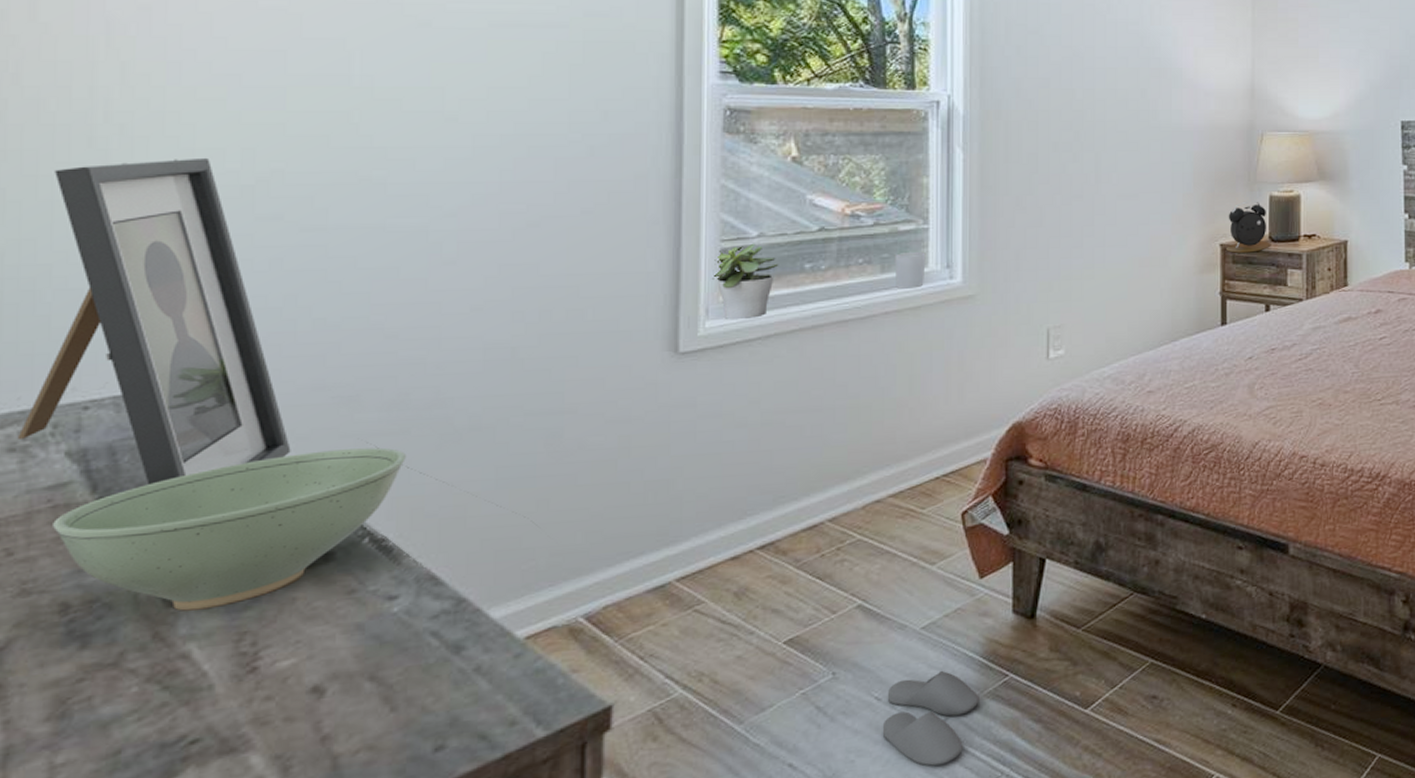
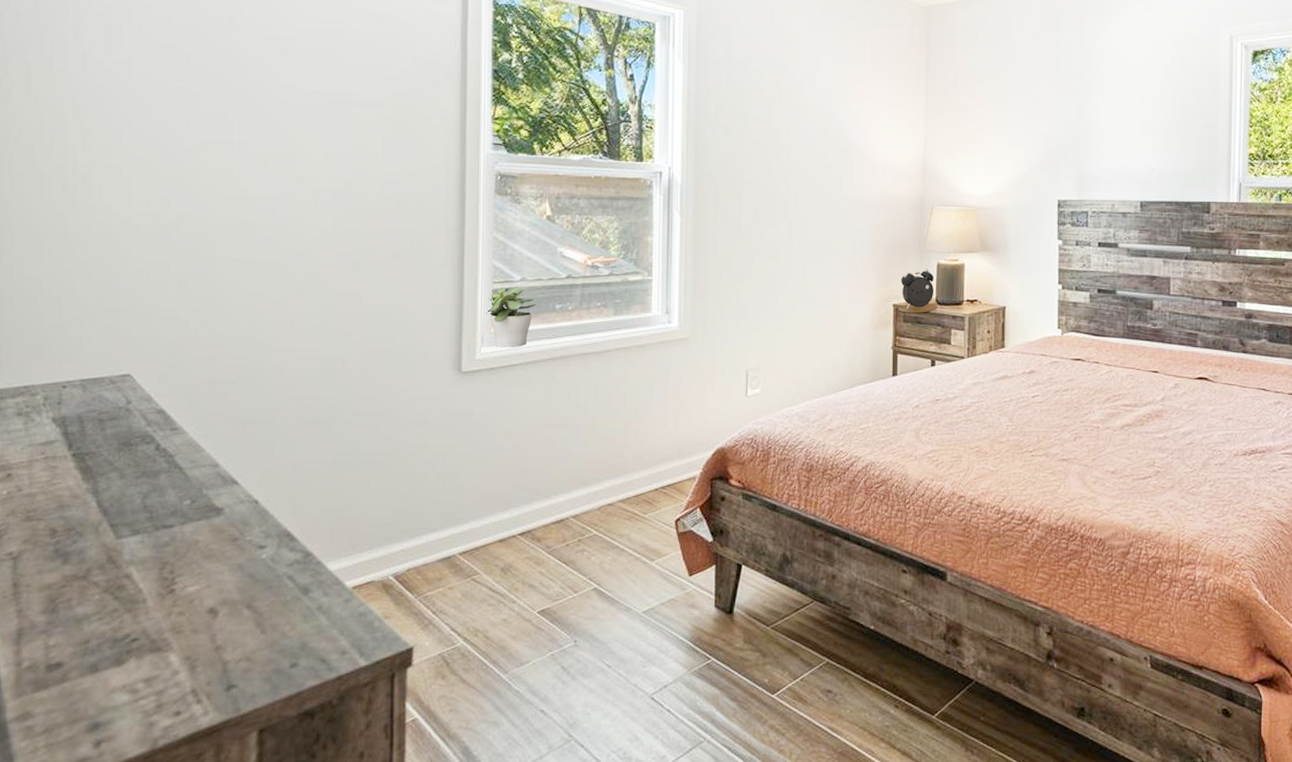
picture frame: present [17,157,291,486] -> none [22,202,195,448]
bowl: present [53,447,406,612] -> none [45,431,270,543]
slippers: present [882,670,979,766] -> none [611,648,687,726]
candle holder: present [894,251,926,289] -> none [625,298,650,330]

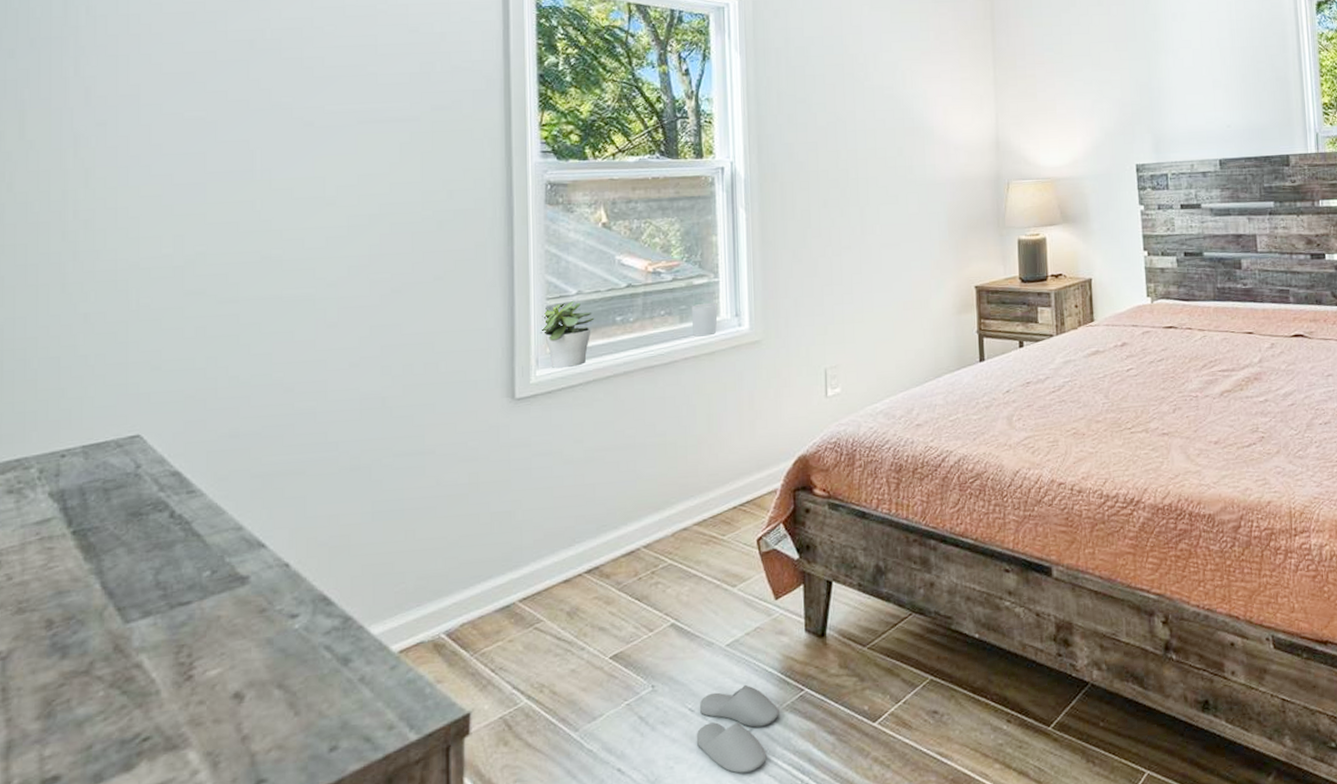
slippers: none [611,648,687,726] -> present [696,684,779,774]
candle holder: none [625,298,650,330] -> present [691,302,718,337]
alarm clock: present [897,267,938,313] -> none [980,245,1022,294]

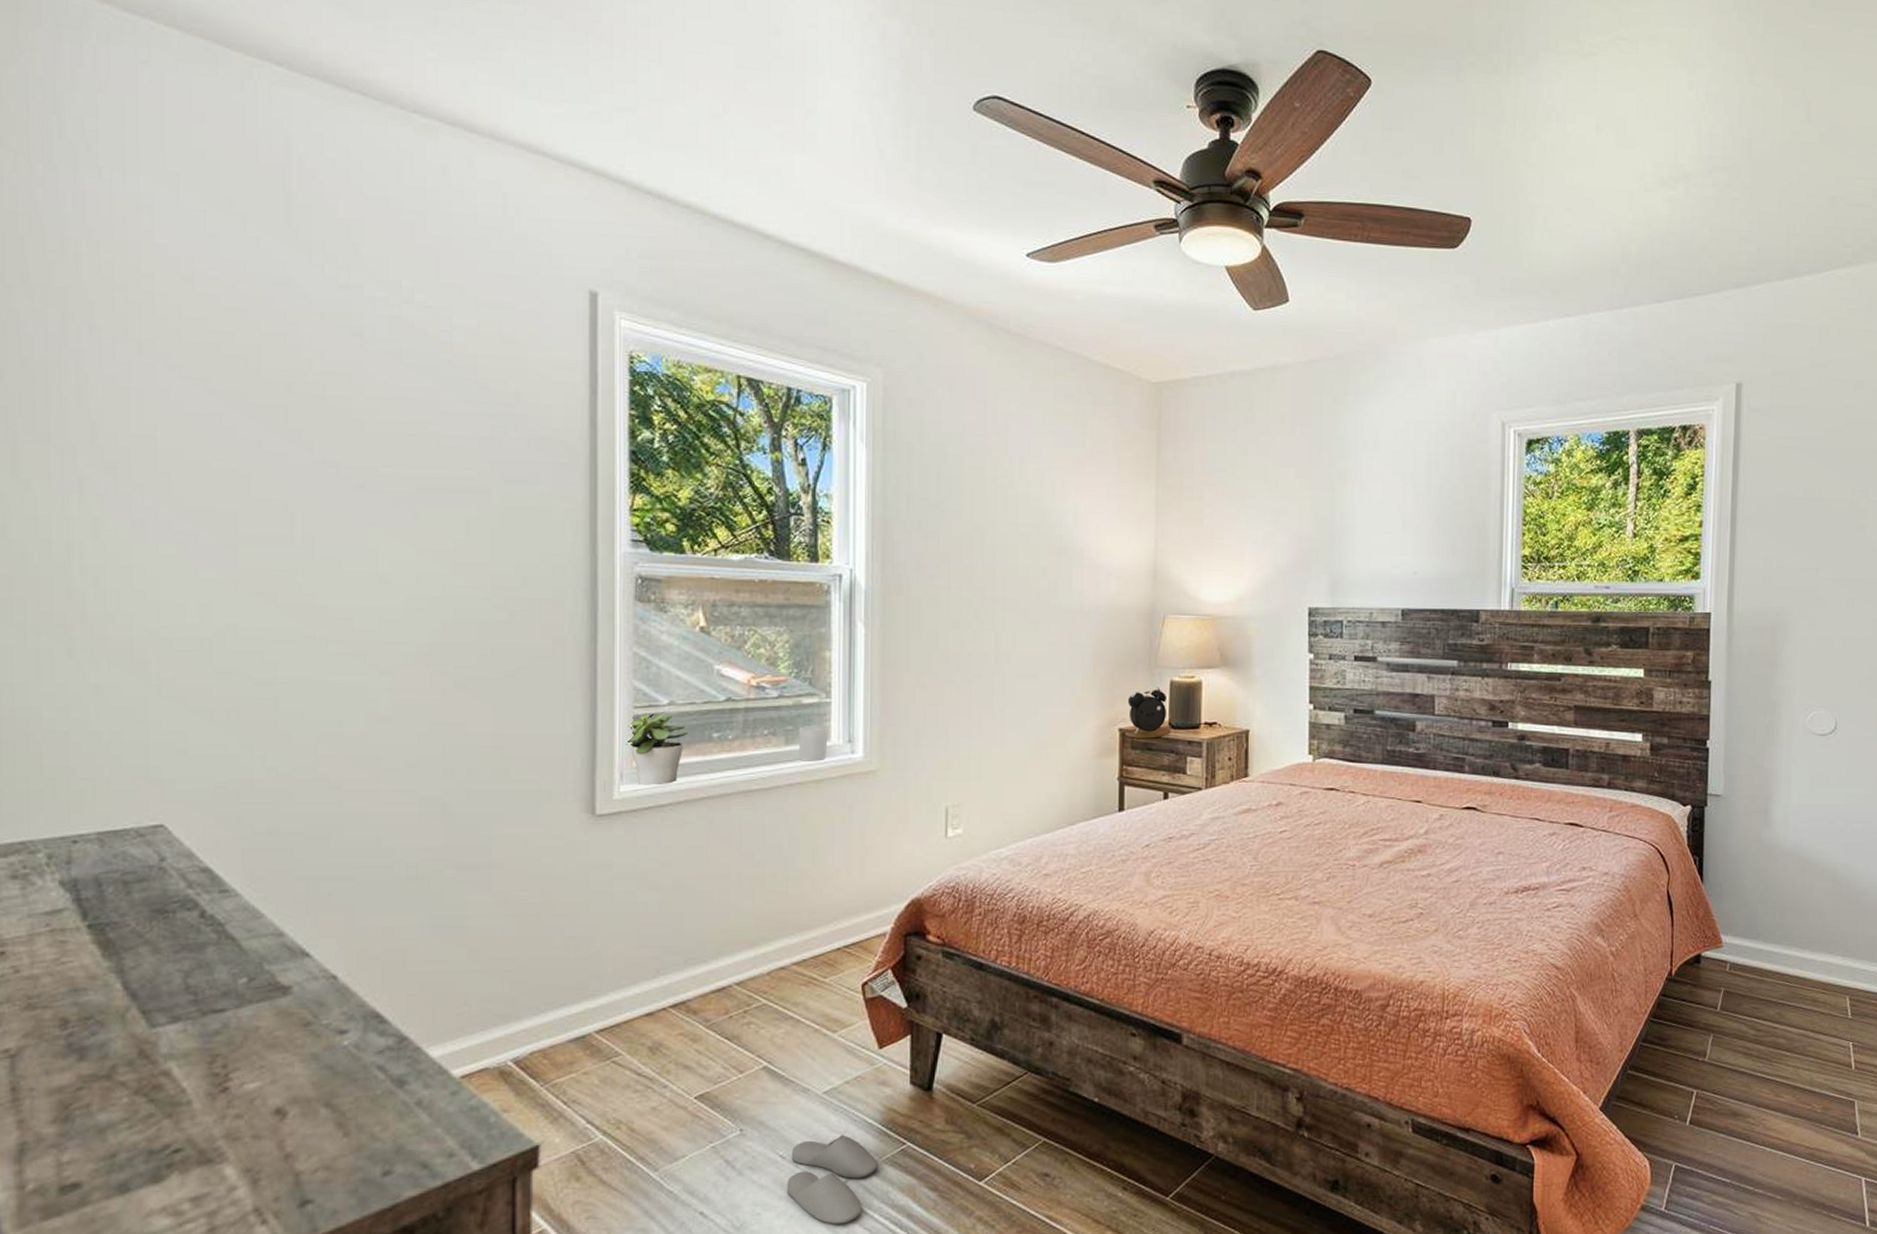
alarm clock: none [980,245,1022,294] -> present [1124,685,1171,739]

